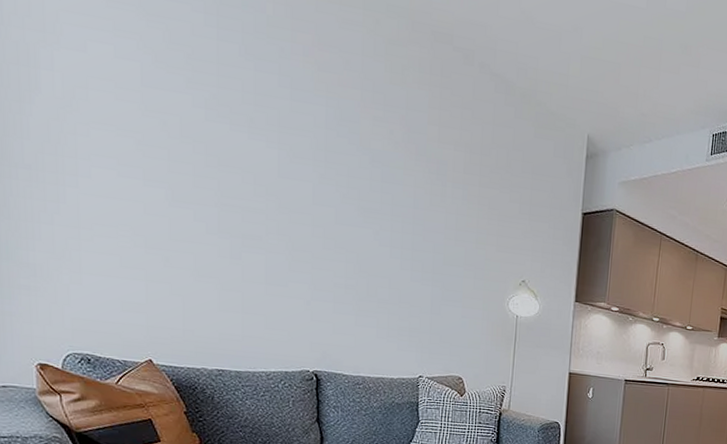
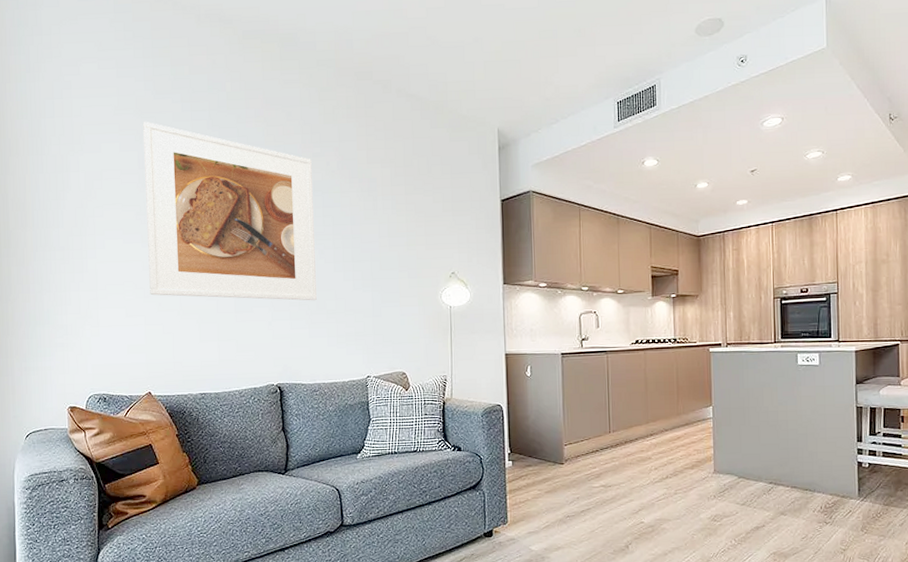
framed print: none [149,26,371,286] -> present [143,122,317,301]

